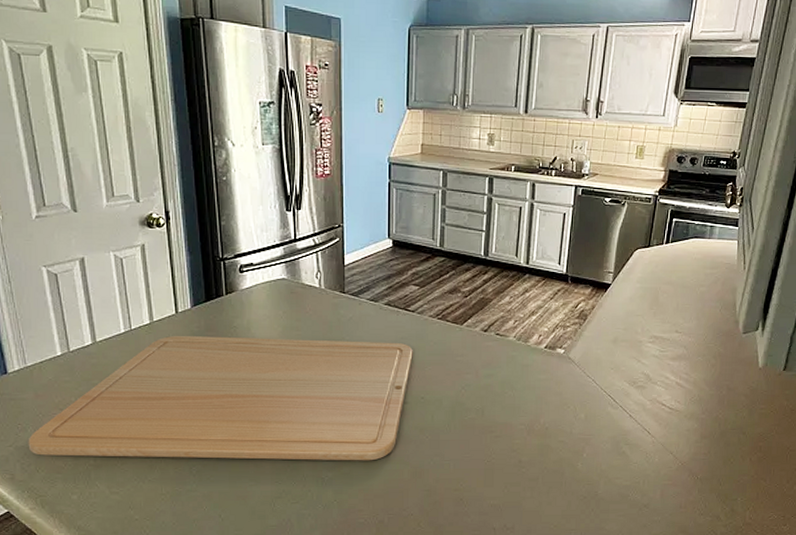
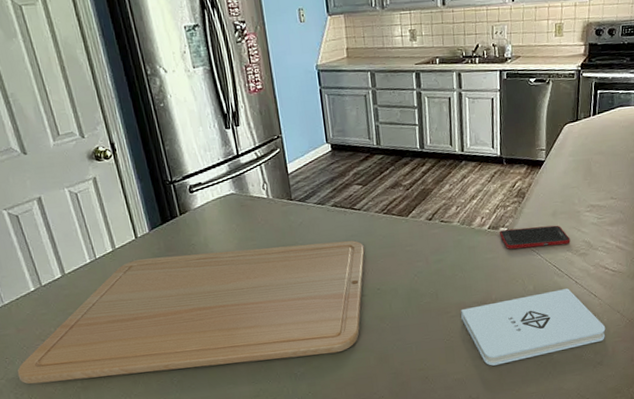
notepad: none [506,421,656,495] -> present [461,288,606,366]
cell phone: none [556,351,629,374] -> present [500,225,571,249]

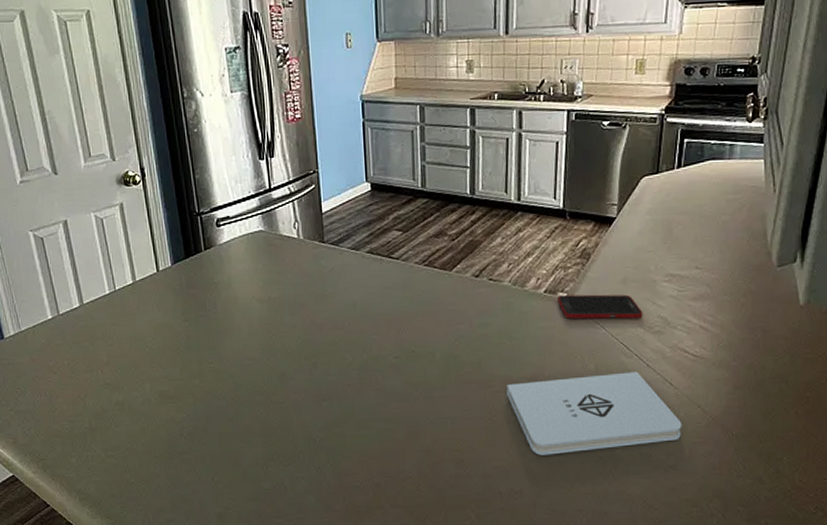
chopping board: present [17,240,365,385] -> none [26,292,400,421]

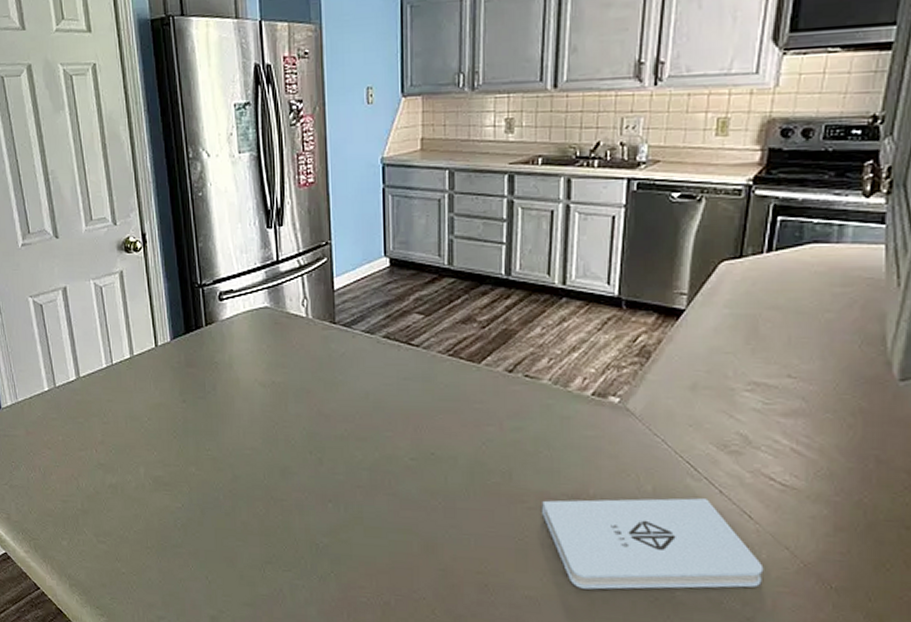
cell phone: present [558,294,643,319] -> none [608,400,717,434]

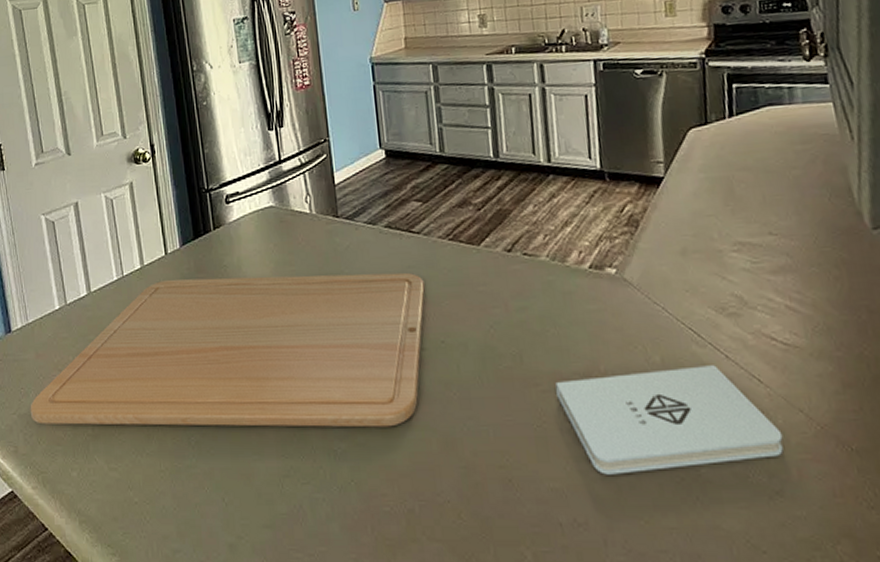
chopping board: none [21,371,419,528] -> present [30,272,425,428]

